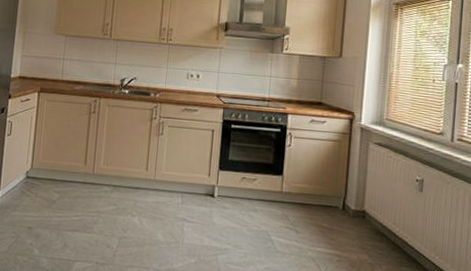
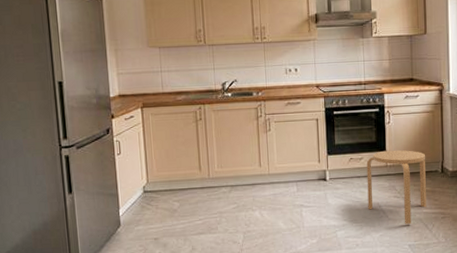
stool: none [255,175,327,261] -> present [366,150,427,224]

